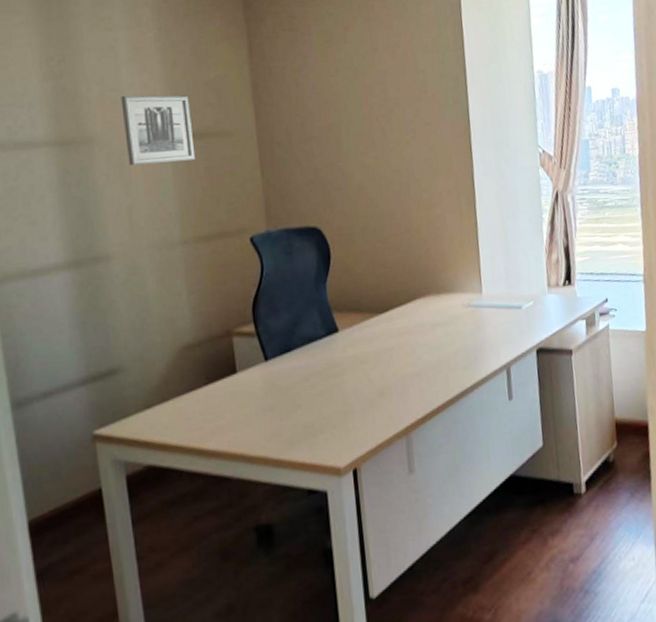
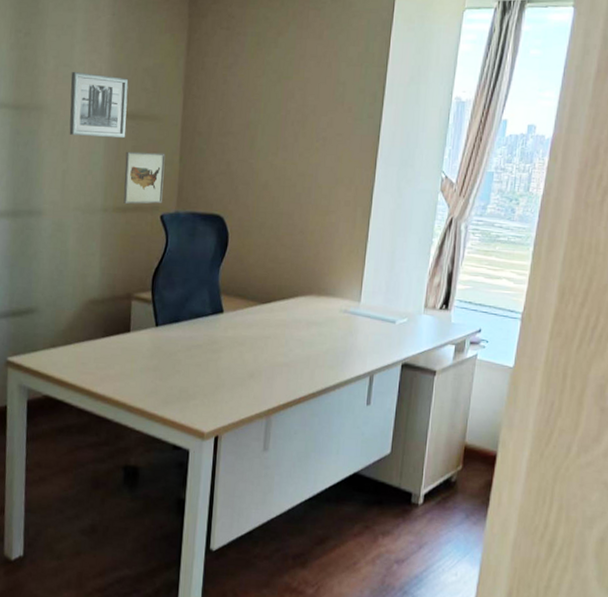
wall art: none [199,170,249,231] -> present [123,151,166,204]

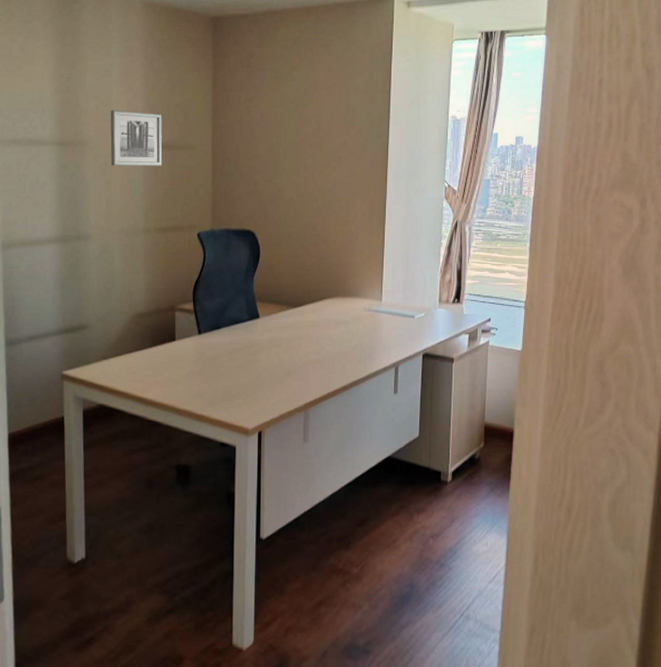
wall art: present [123,151,166,204] -> none [163,178,199,224]

